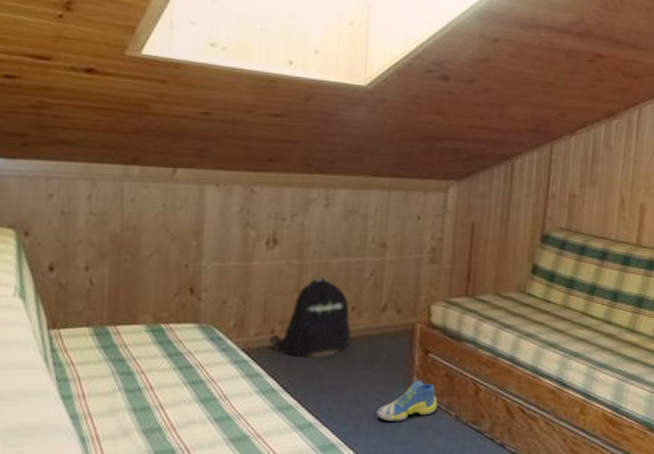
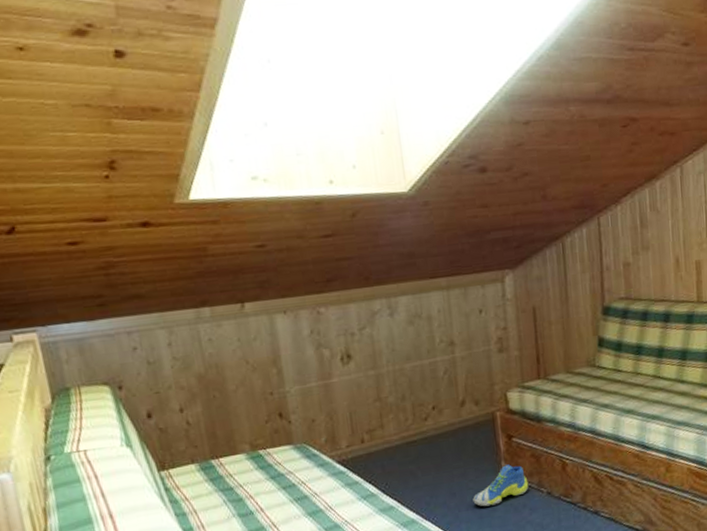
backpack: present [269,276,352,357] -> none [360,382,437,461]

